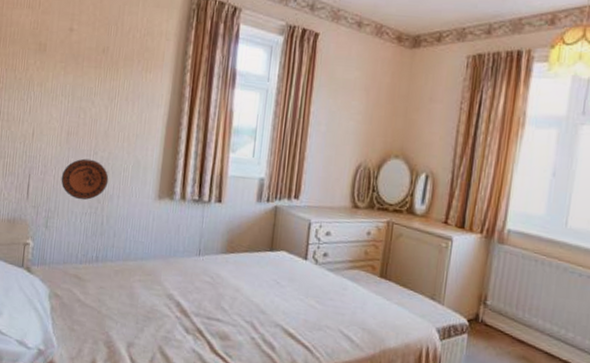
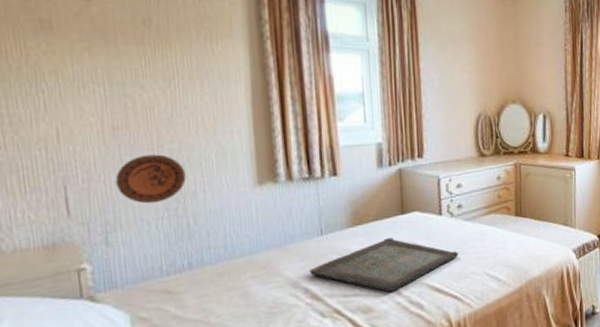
serving tray: none [183,271,317,326] -> present [309,238,459,293]

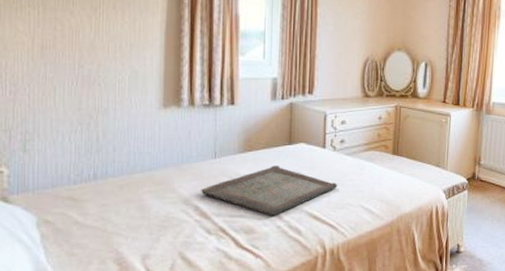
decorative plate: present [115,154,187,204] -> none [38,73,101,118]

